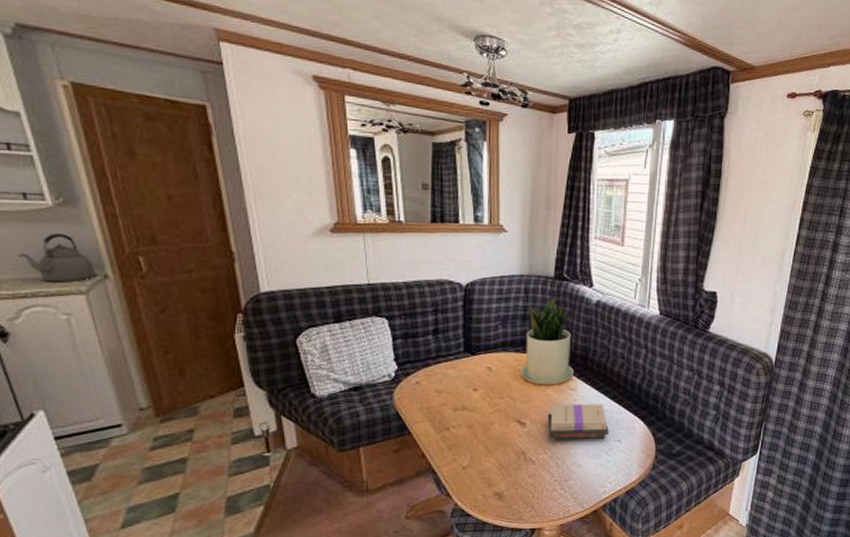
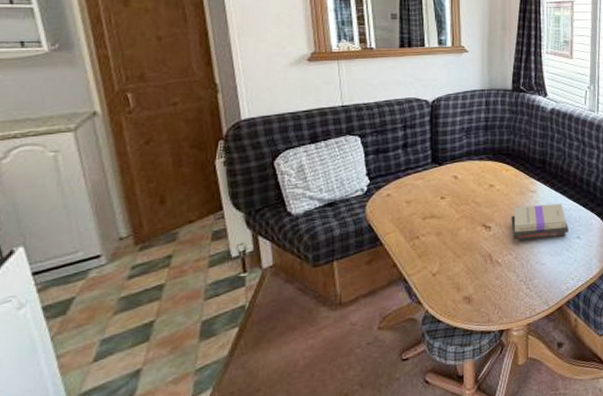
kettle: present [18,234,96,283] -> none [11,77,86,122]
planter: present [520,297,574,386] -> none [484,108,533,190]

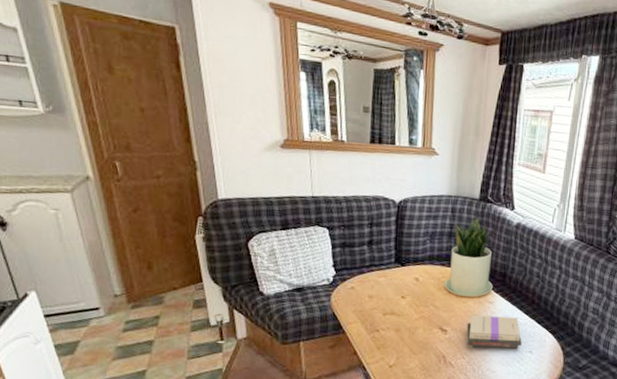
planter: none [484,108,533,190] -> present [444,217,493,298]

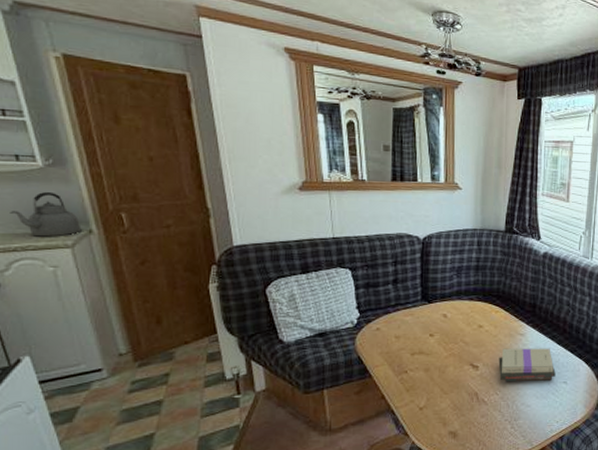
kettle: none [15,138,80,181] -> present [10,192,82,237]
planter: present [444,217,493,298] -> none [473,249,523,331]

